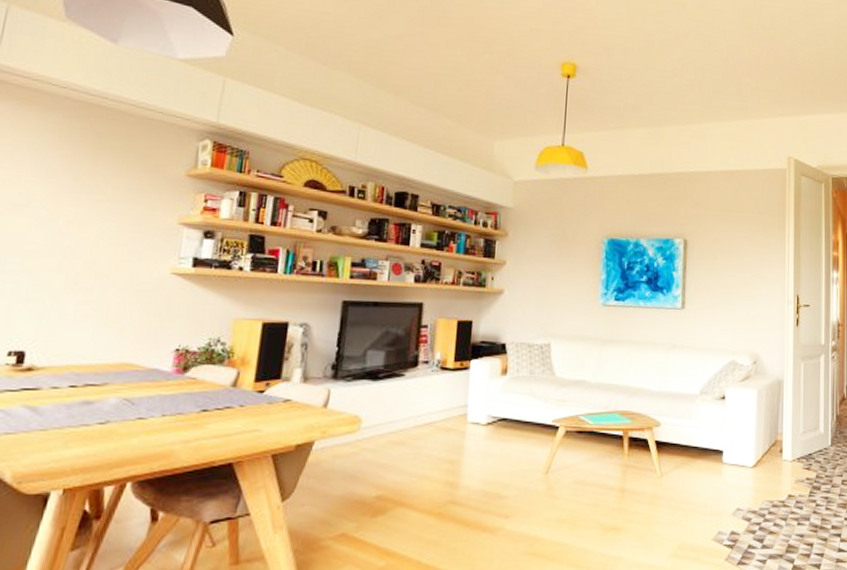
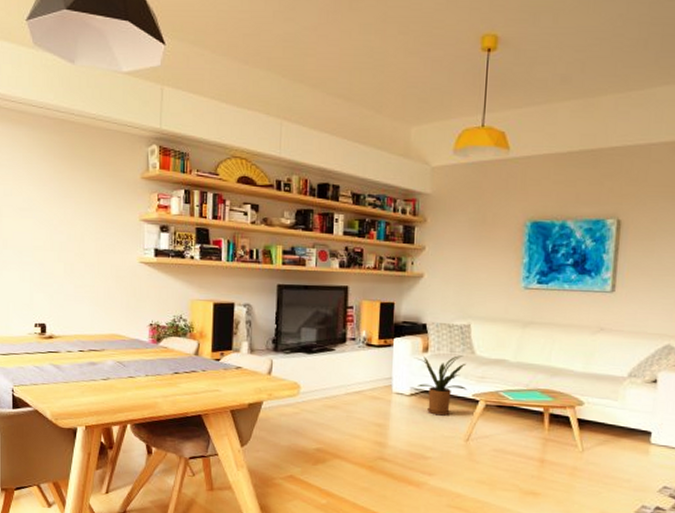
house plant: none [492,377,547,446] -> present [414,355,467,416]

